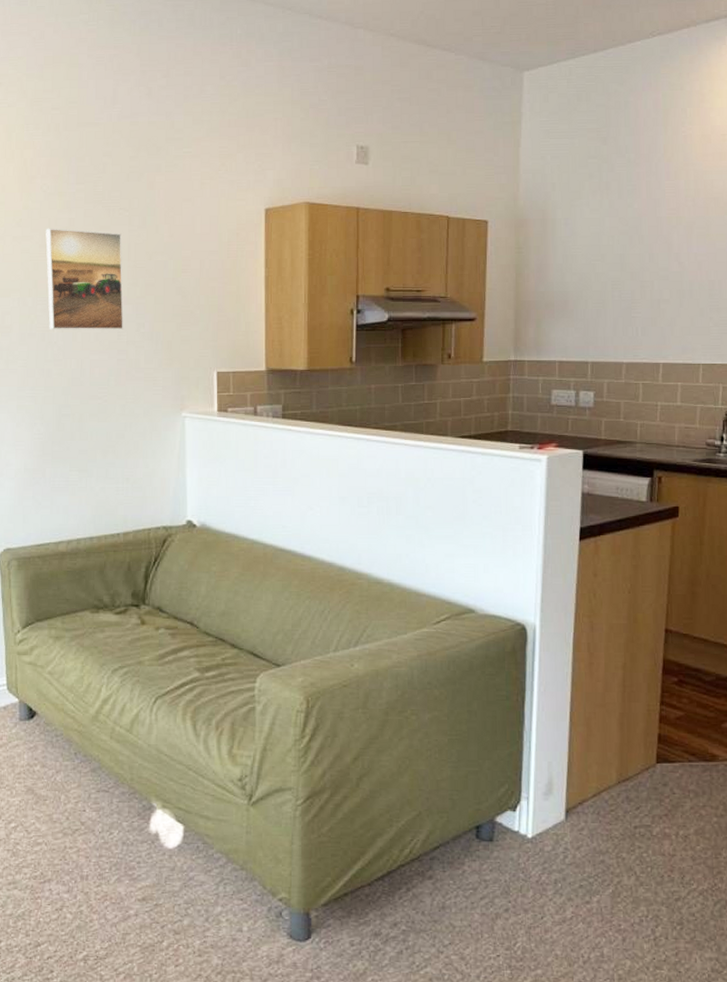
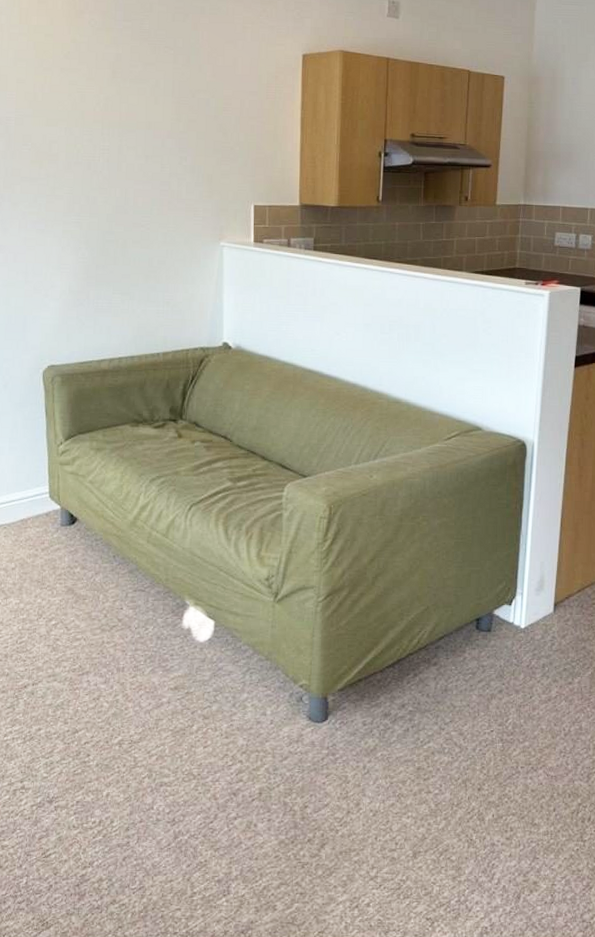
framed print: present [46,228,124,330] -> none [93,62,167,162]

